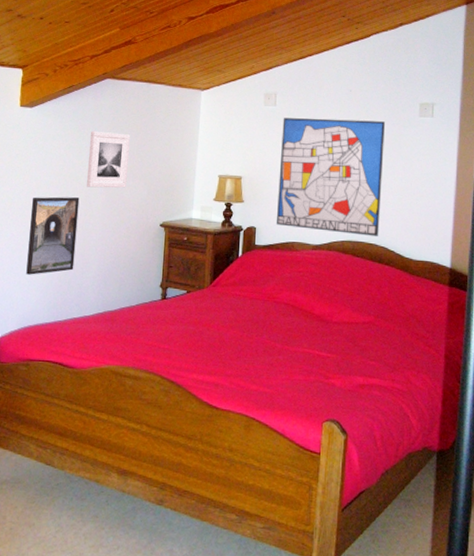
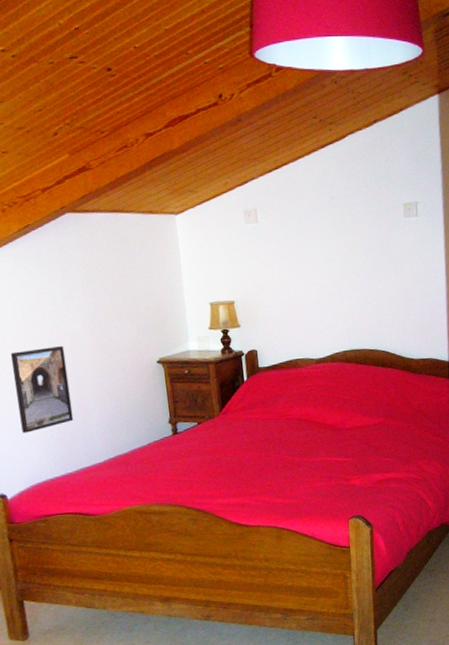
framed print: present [87,130,130,188] -> none [61,271,113,334]
wall art: present [276,118,386,236] -> none [267,226,379,345]

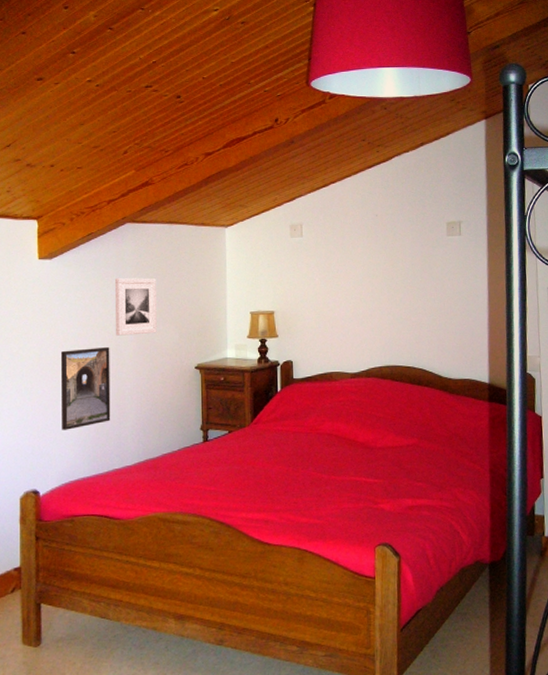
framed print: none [61,271,113,334] -> present [115,277,157,336]

